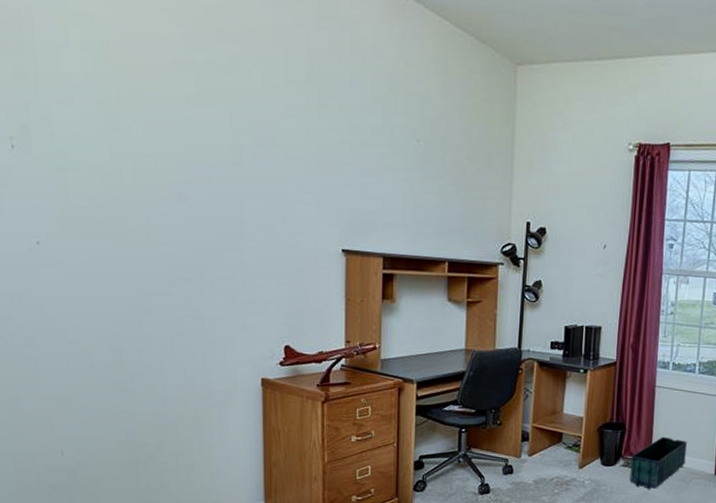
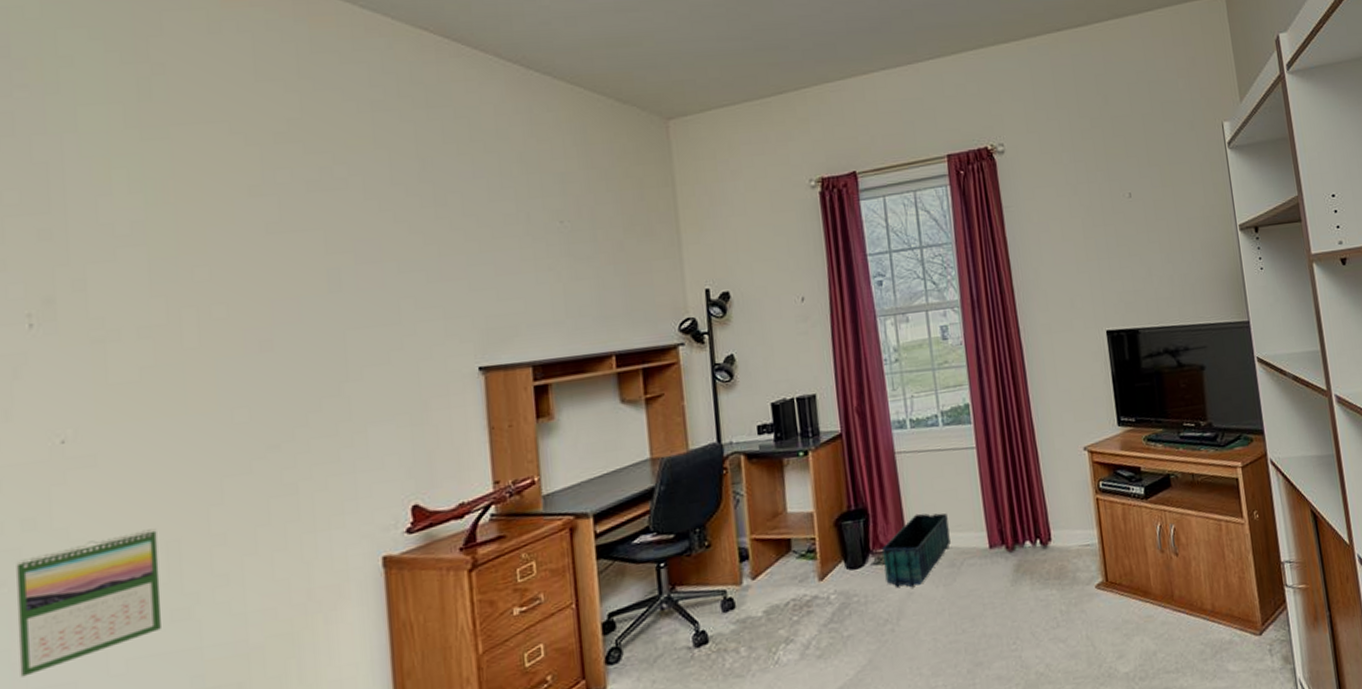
calendar: none [9,320,107,406] -> present [15,528,162,677]

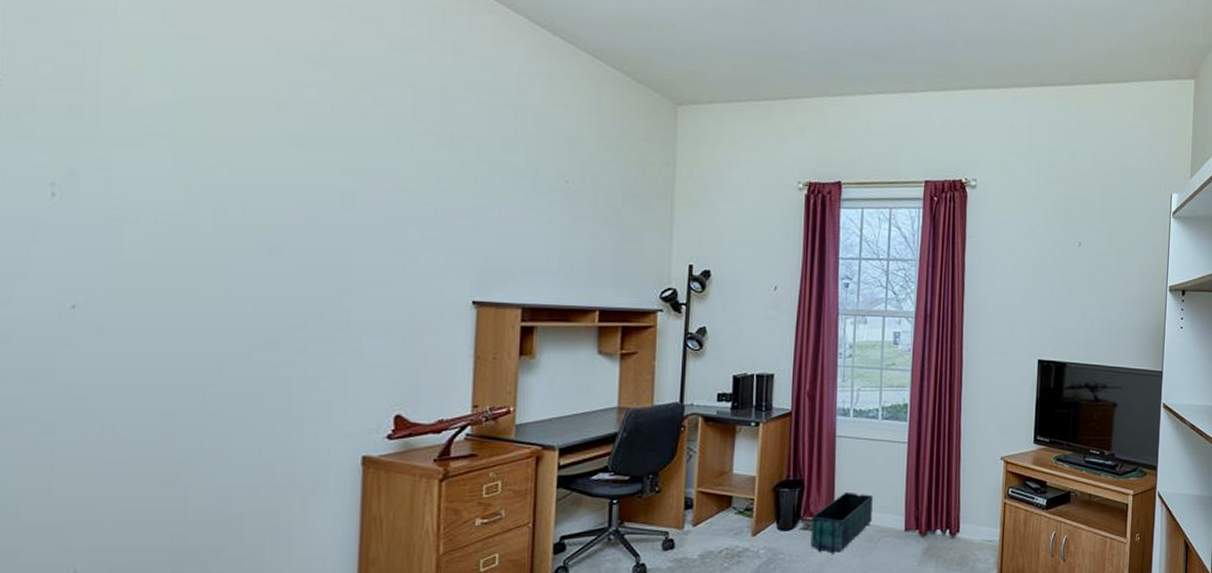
calendar: present [15,528,162,677] -> none [12,398,155,513]

